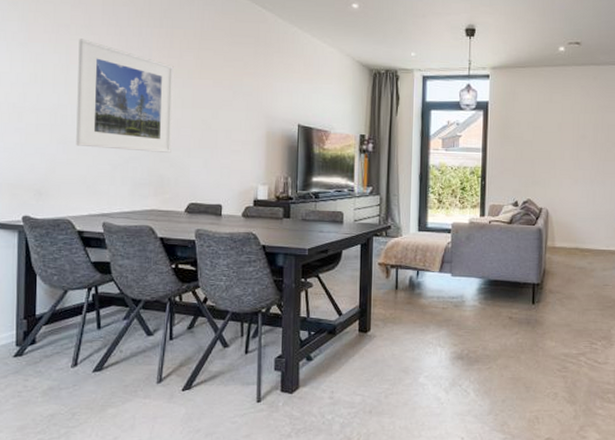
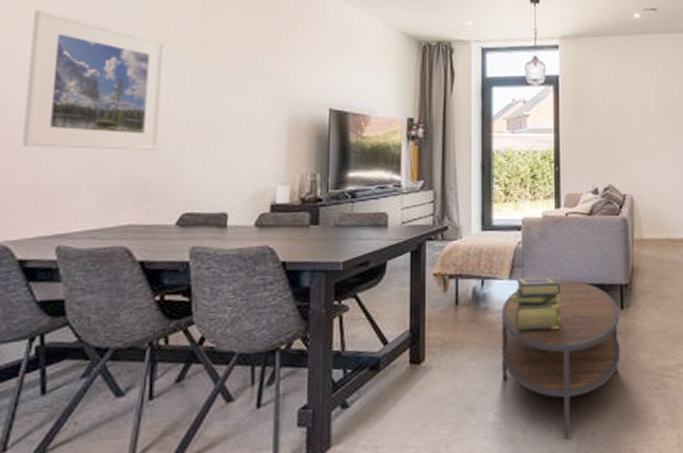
coffee table: none [431,275,530,402] -> present [501,279,620,438]
stack of books: none [441,273,483,316] -> present [511,277,561,331]

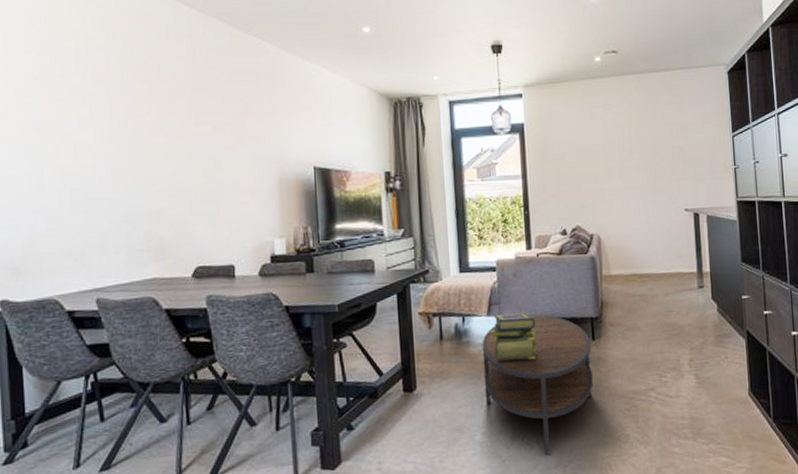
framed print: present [22,9,166,151] -> none [50,90,170,214]

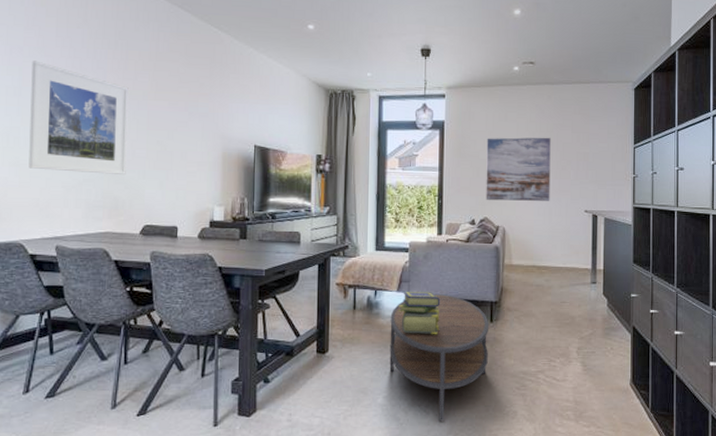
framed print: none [50,90,170,214] -> present [29,60,129,176]
wall art: none [572,132,647,207] -> present [486,137,551,201]

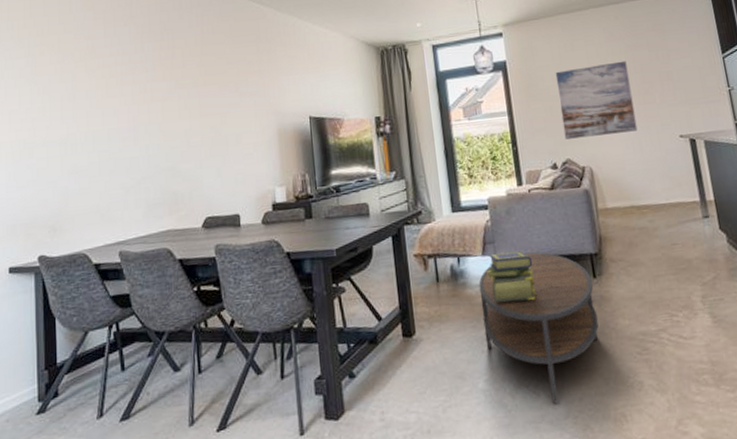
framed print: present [29,60,129,176] -> none [84,64,183,174]

